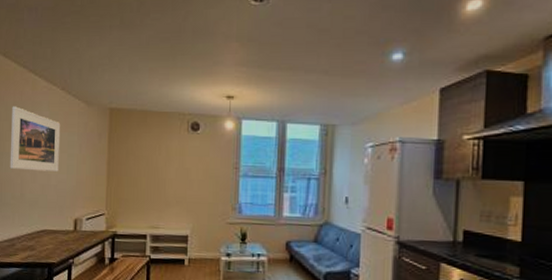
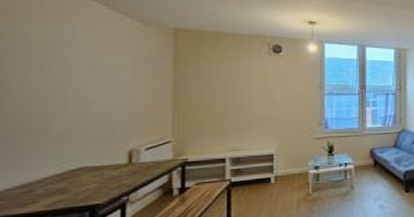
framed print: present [9,106,61,172] -> none [22,22,105,99]

